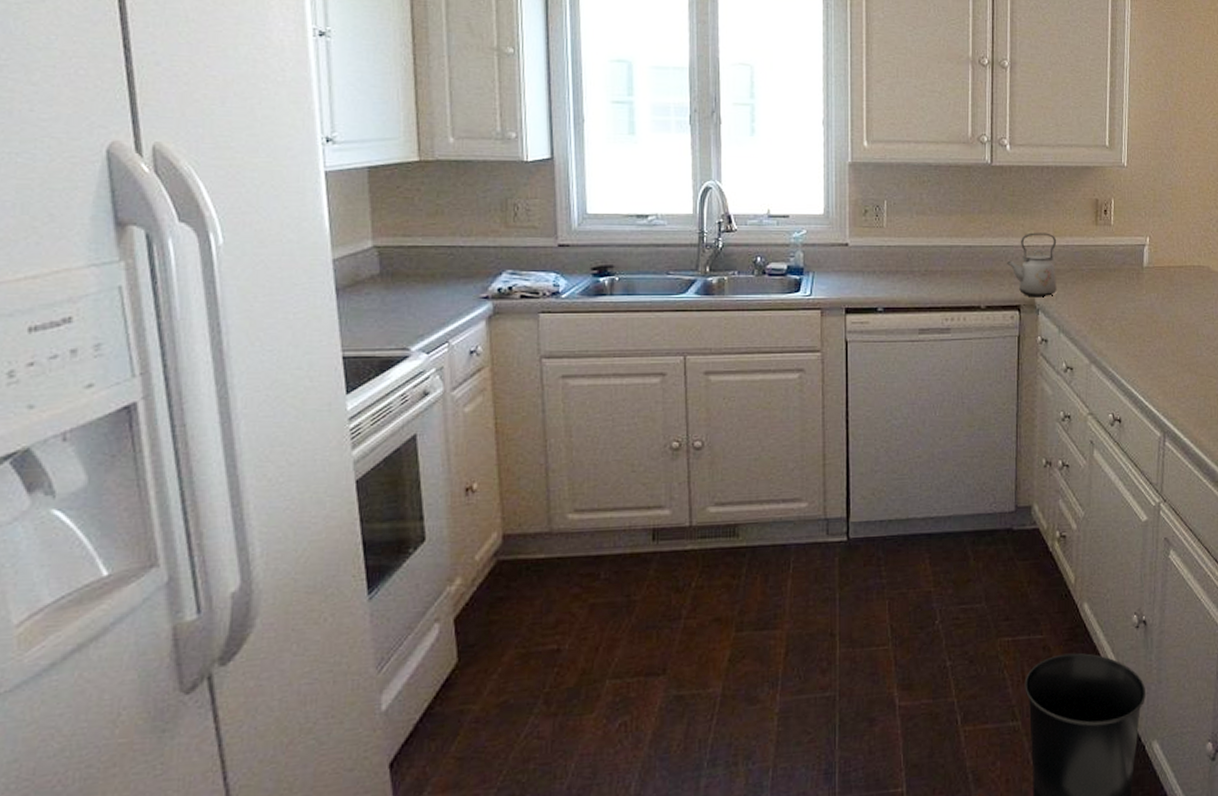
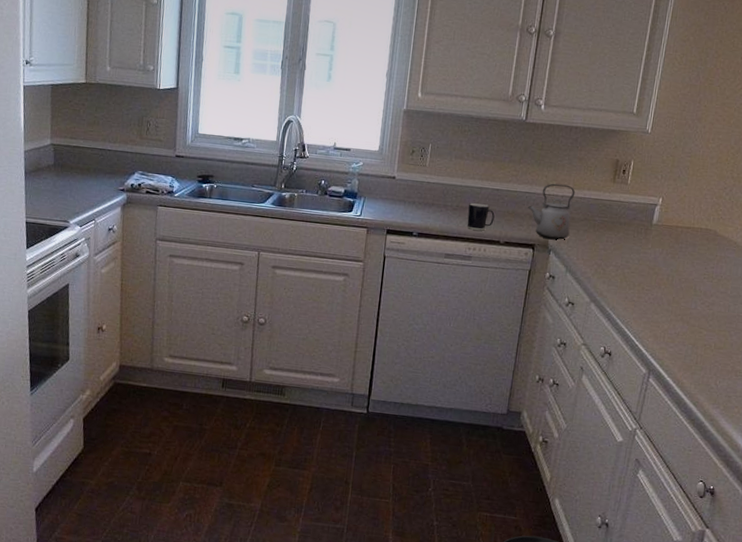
mug: none [938,264,971,296] -> present [466,202,495,231]

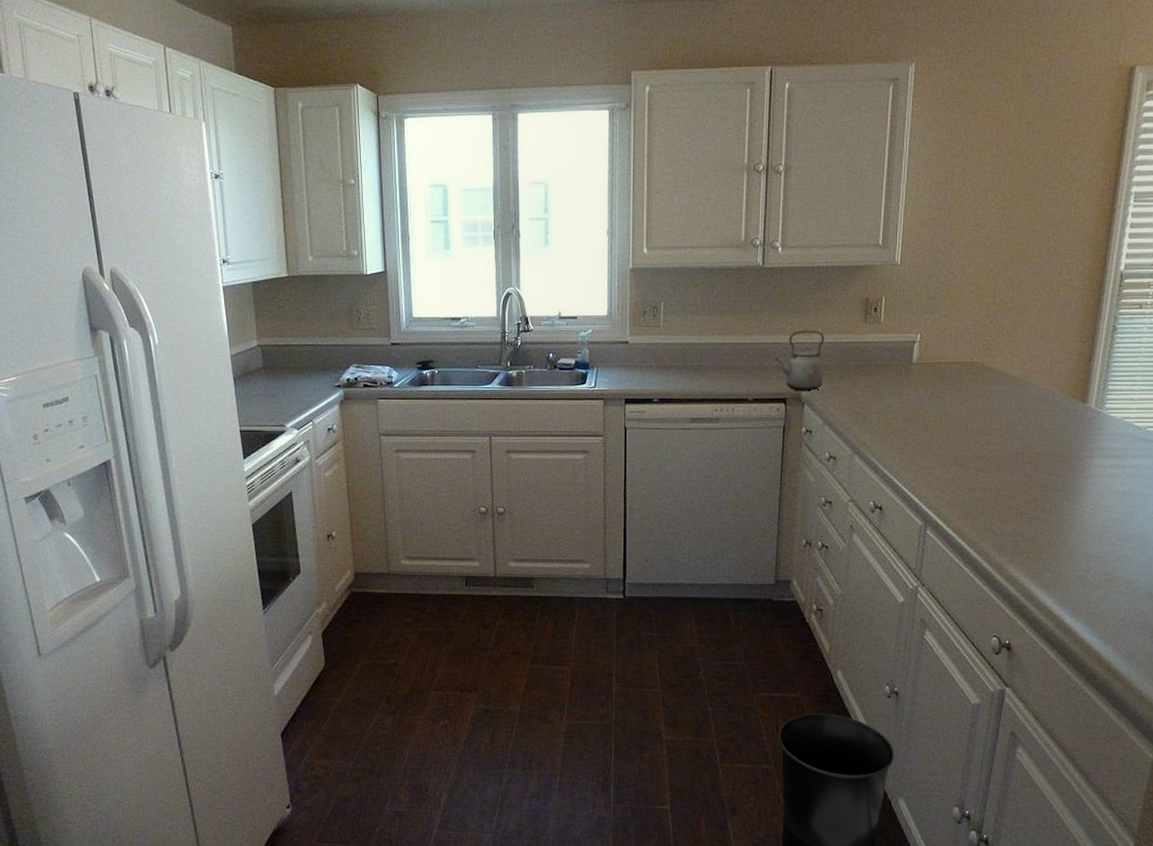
mug: present [466,202,495,231] -> none [710,360,740,389]

